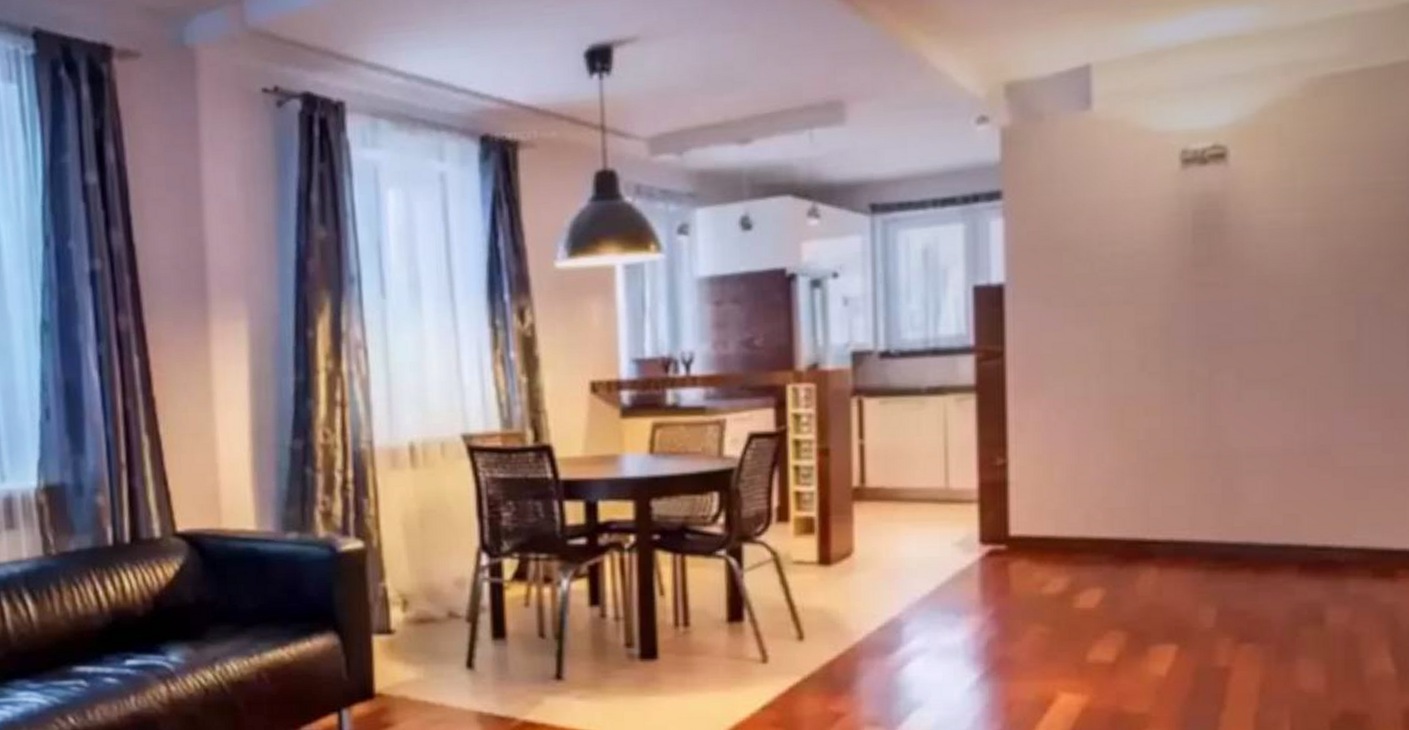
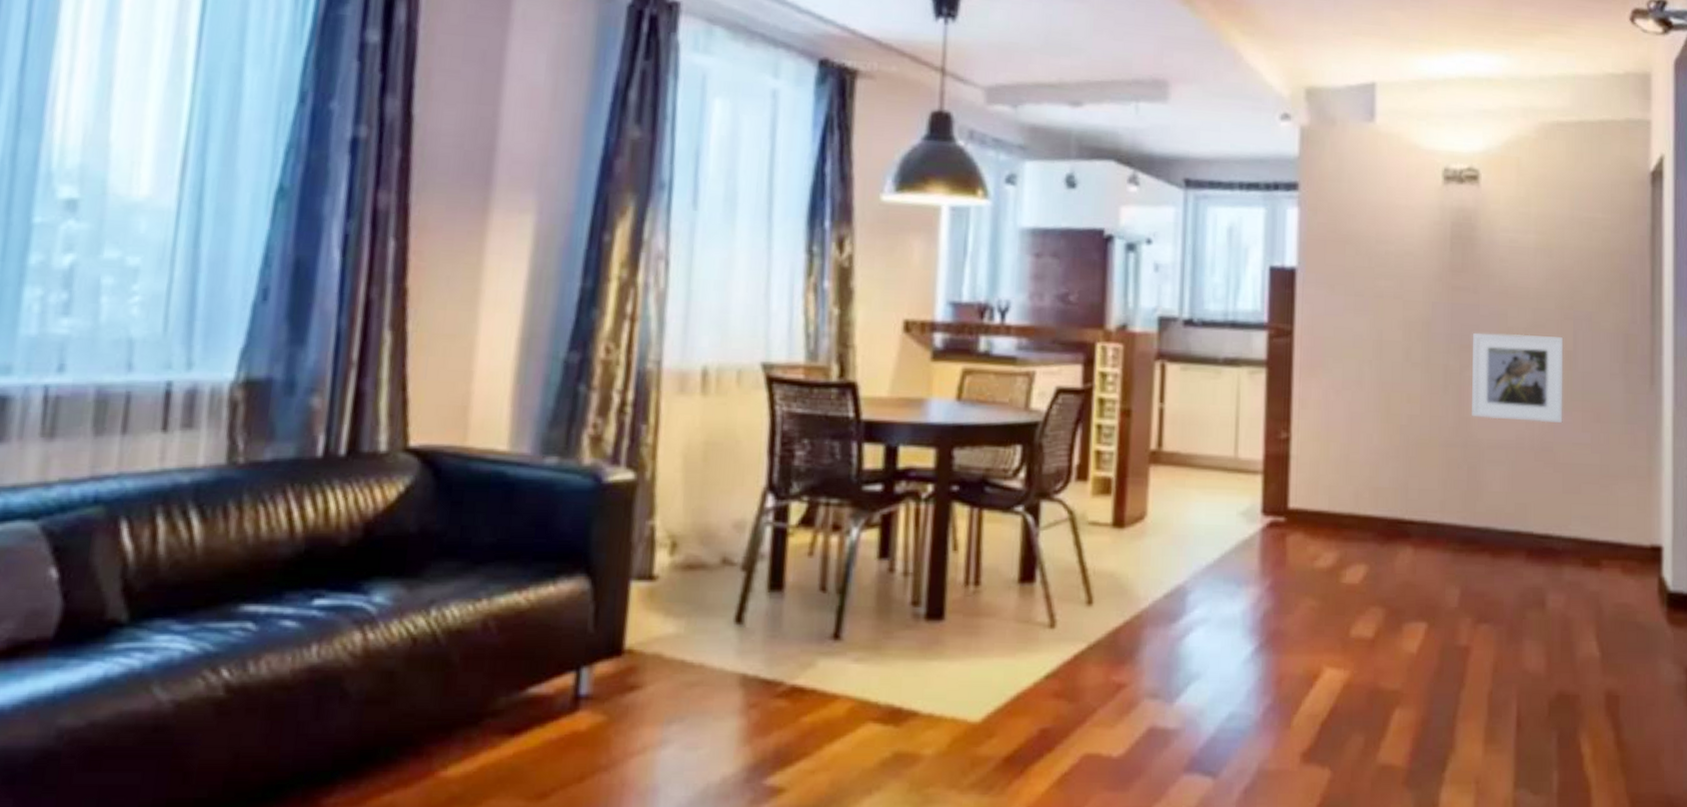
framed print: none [1223,326,1344,426] -> present [1472,332,1564,423]

